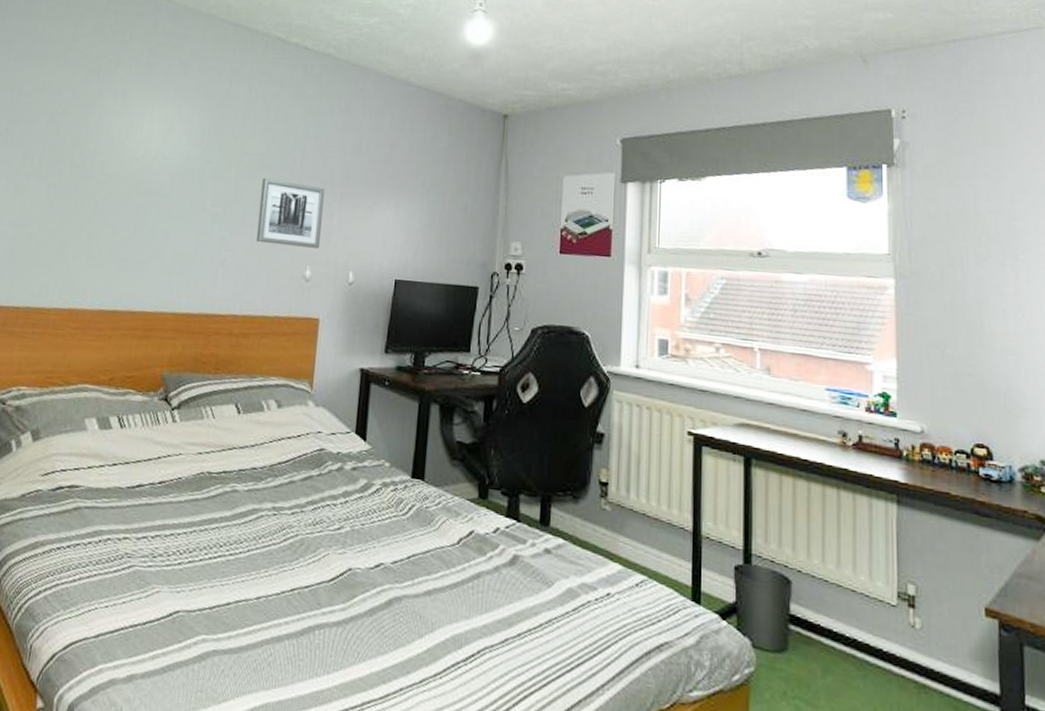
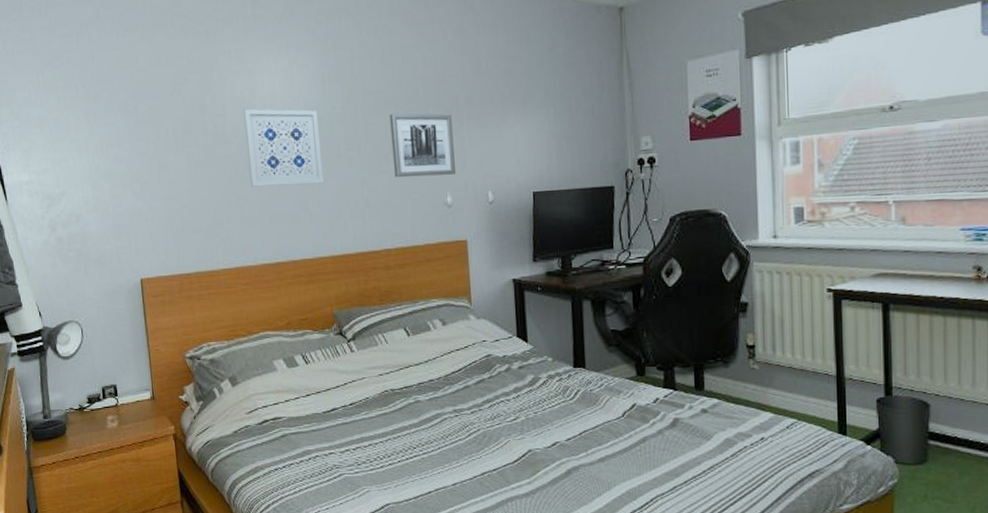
wall art: none [105,149,191,236] -> present [242,108,324,187]

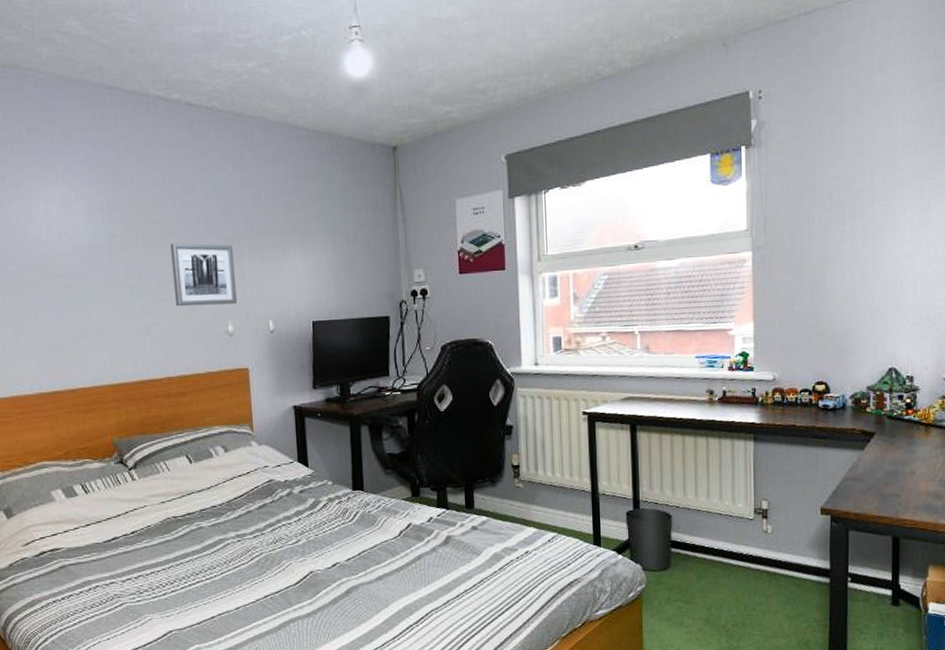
wall art: present [242,108,324,187] -> none [17,235,103,315]

